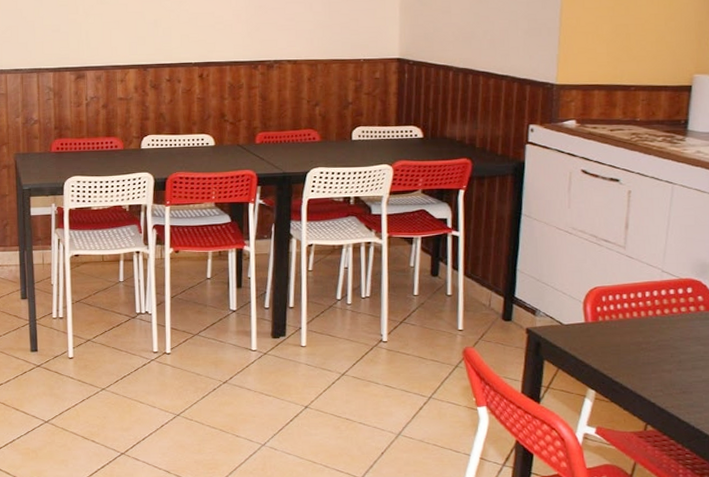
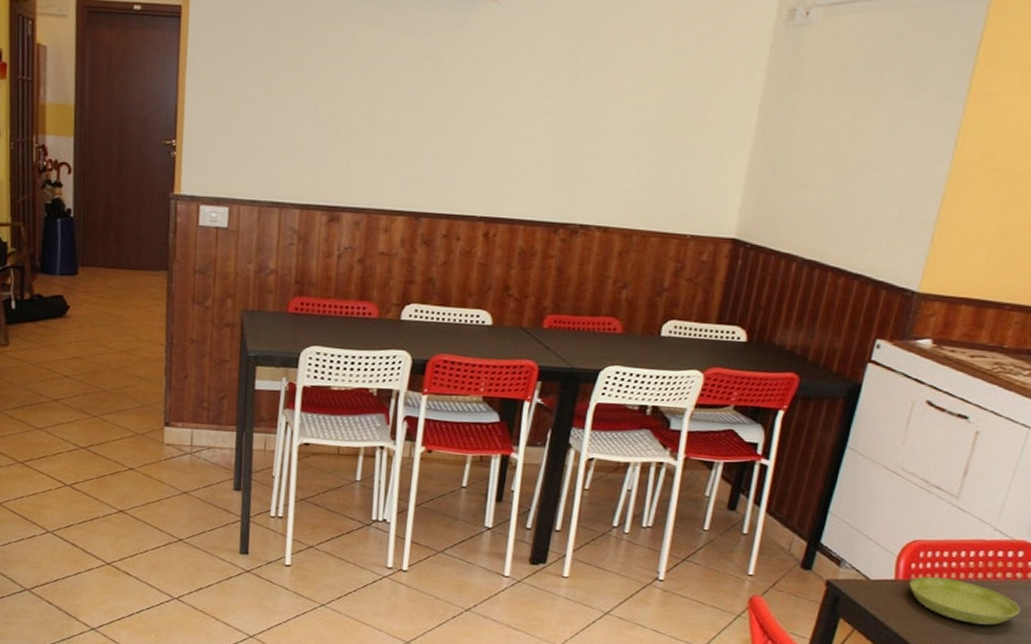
saucer: none [598,317,700,355] -> present [909,576,1021,625]

